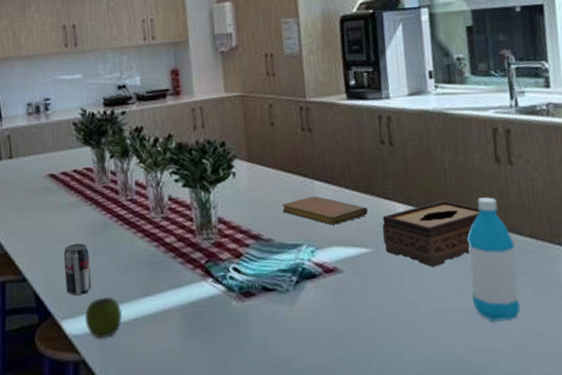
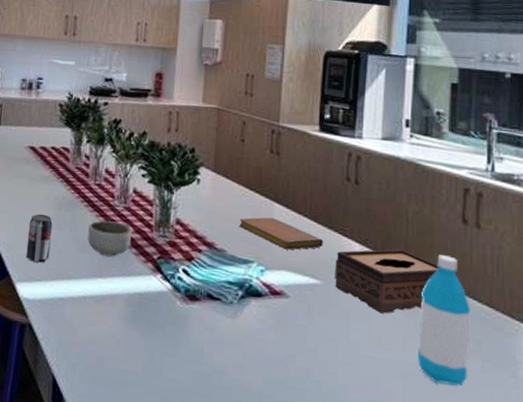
apple: present [85,296,123,340] -> none [37,269,73,309]
bowl: none [128,234,175,272] -> present [88,220,132,257]

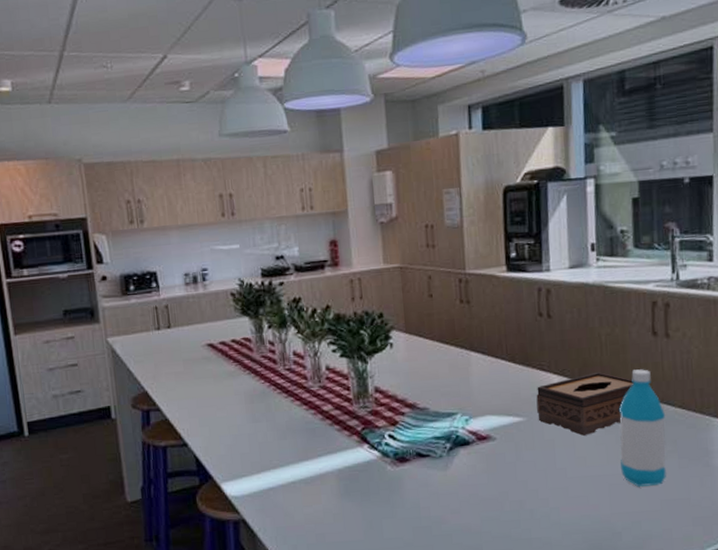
beverage can: present [26,213,53,263] -> none [222,410,251,460]
bowl: present [88,220,132,257] -> none [286,402,332,439]
notebook: present [239,217,323,250] -> none [438,367,523,395]

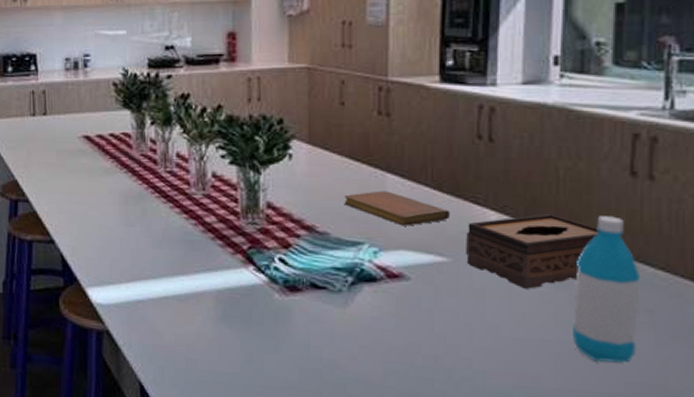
notebook: none [438,367,523,395] -> present [344,191,450,226]

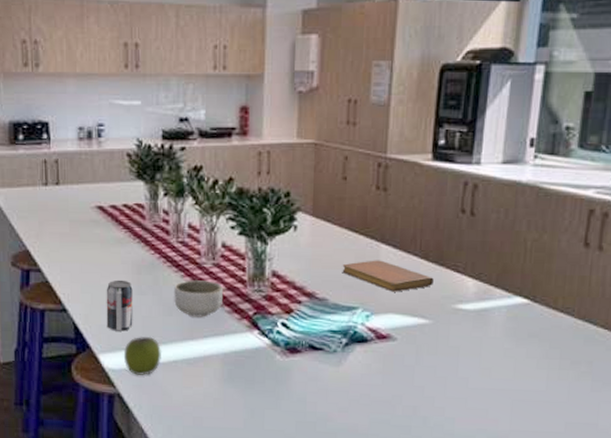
beverage can: none [93,210,121,265] -> present [106,279,133,331]
apple: none [111,270,152,312] -> present [123,336,162,376]
bowl: none [163,211,215,251] -> present [174,280,224,317]
tissue box: present [466,213,600,289] -> none [445,279,556,346]
water bottle: present [573,216,640,363] -> none [527,282,585,407]

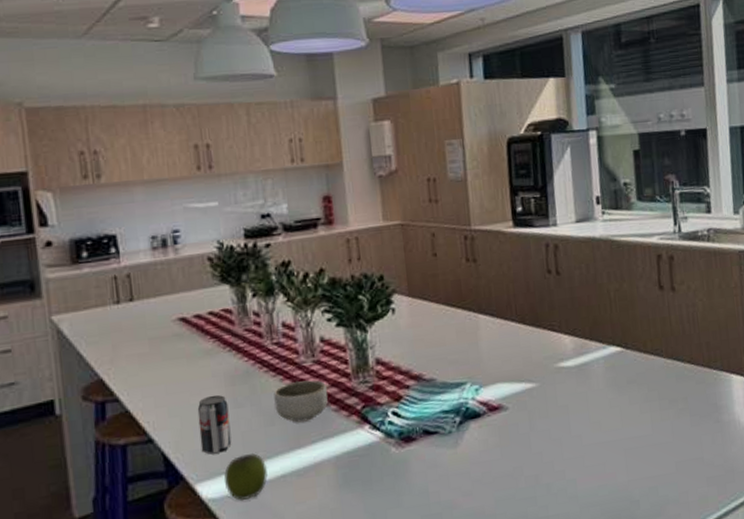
notebook: present [342,260,434,292] -> none [445,330,534,361]

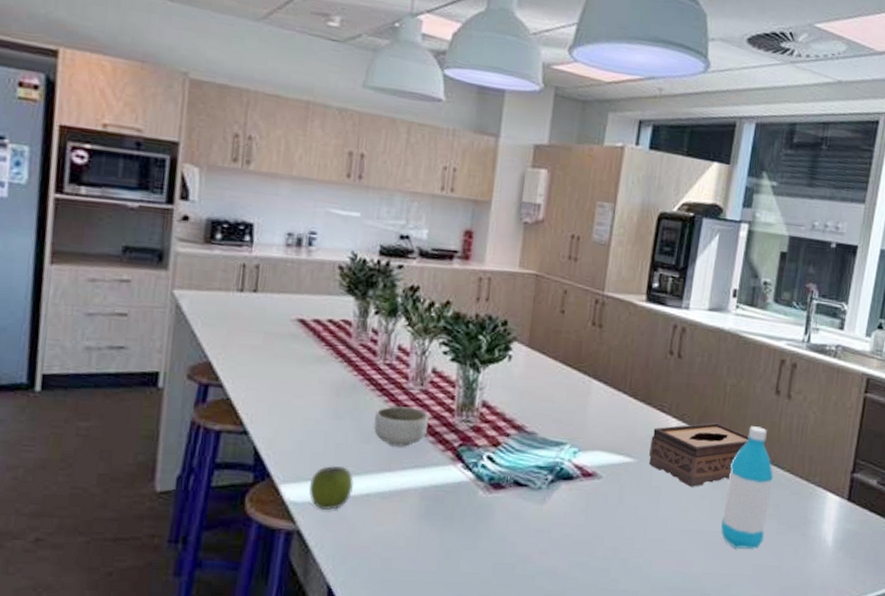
beverage can: present [197,394,232,455] -> none [293,401,329,459]
tissue box: none [548,329,644,399] -> present [648,422,750,487]
water bottle: none [631,325,680,450] -> present [721,426,773,549]

